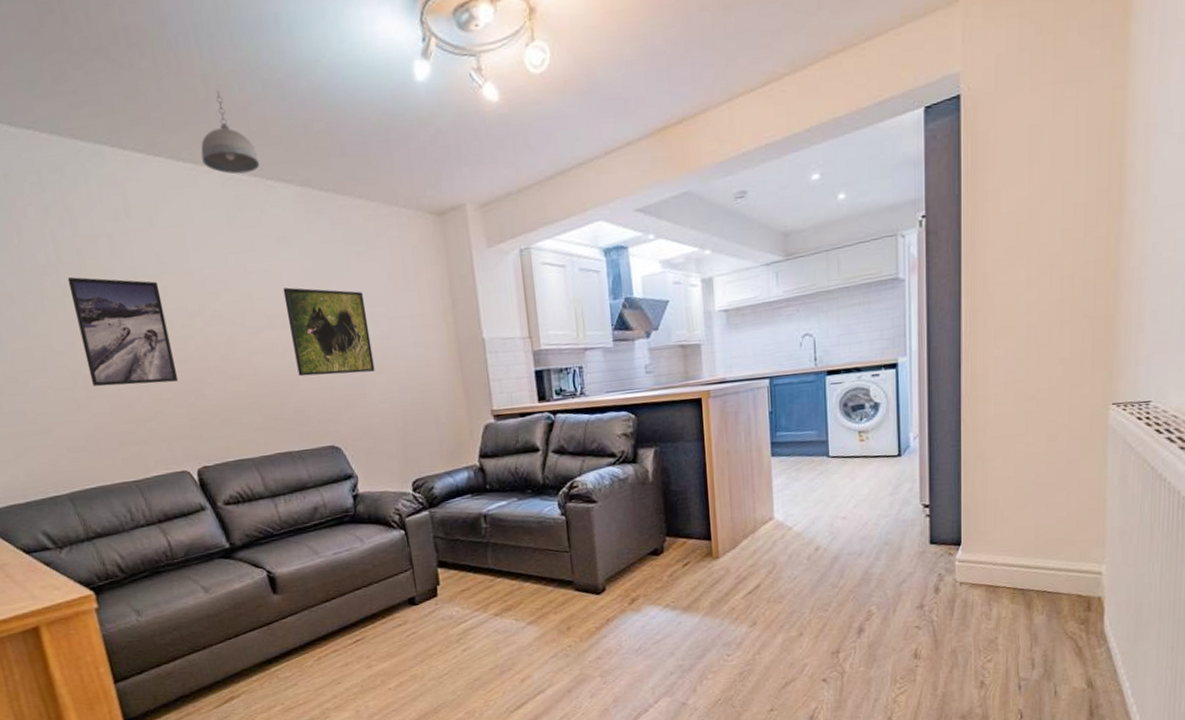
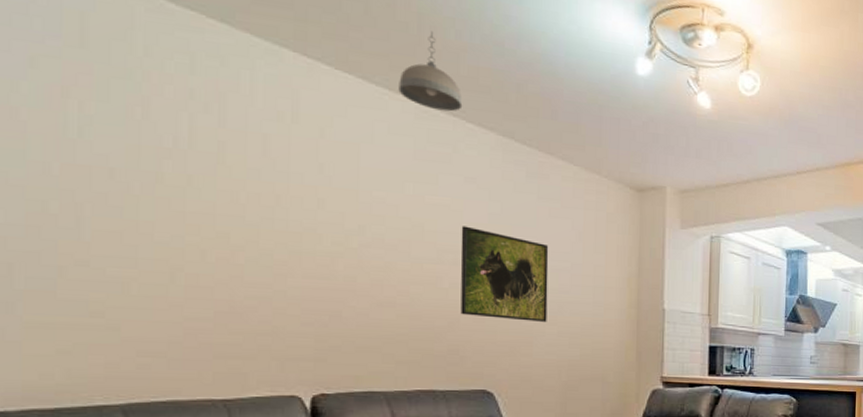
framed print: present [67,277,179,387] -> none [195,167,314,299]

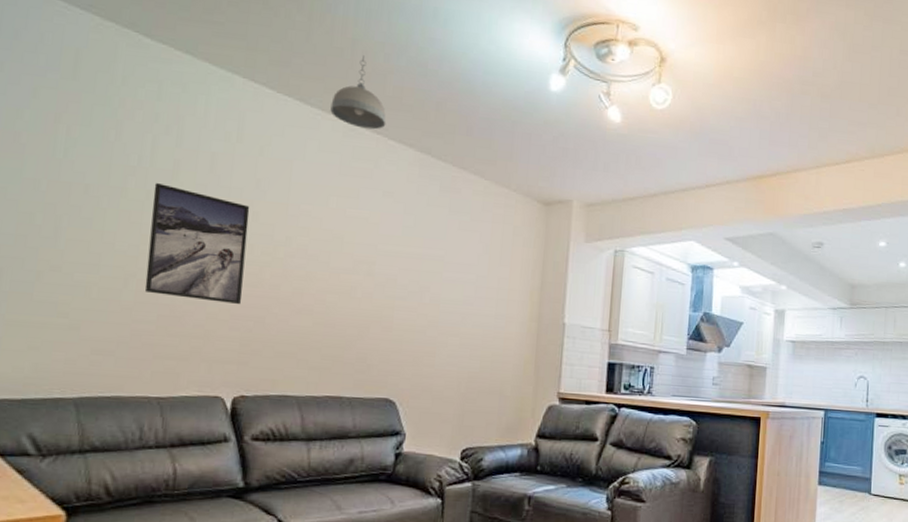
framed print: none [195,167,314,299] -> present [144,183,250,305]
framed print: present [460,226,549,322] -> none [370,238,457,333]

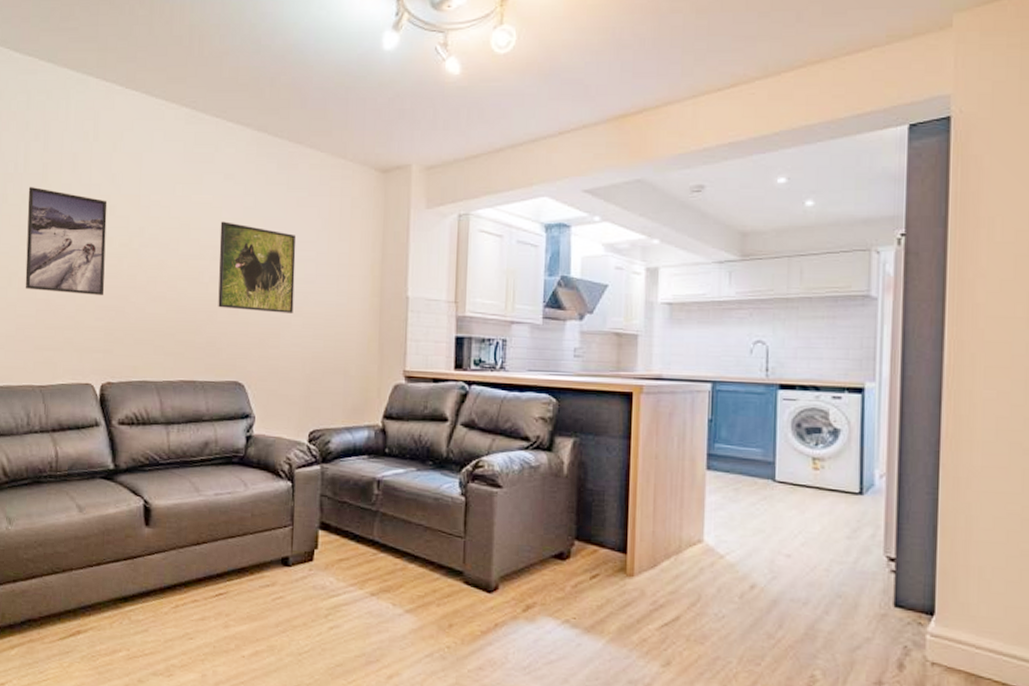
pendant light: present [330,55,387,130] -> none [173,40,224,114]
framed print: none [370,238,457,333] -> present [218,221,297,313]

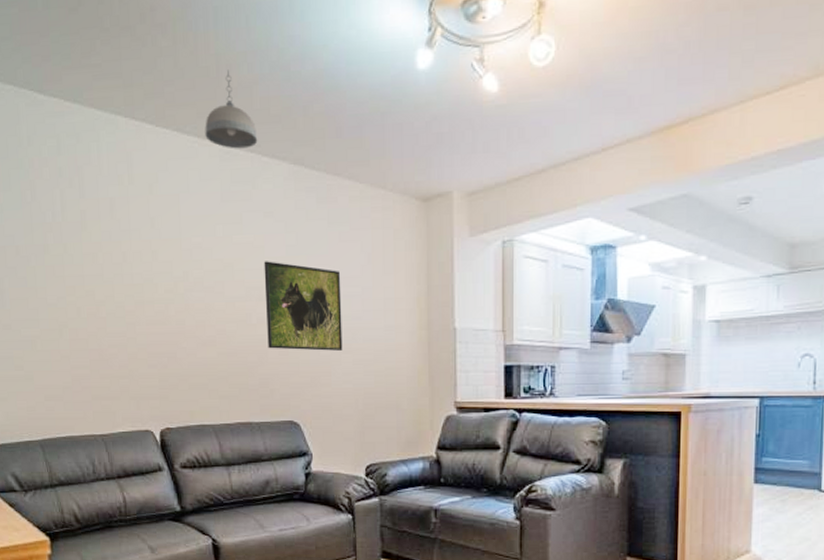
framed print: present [25,187,108,296] -> none [68,236,155,343]
pendant light: none [173,40,224,114] -> present [205,70,258,149]

